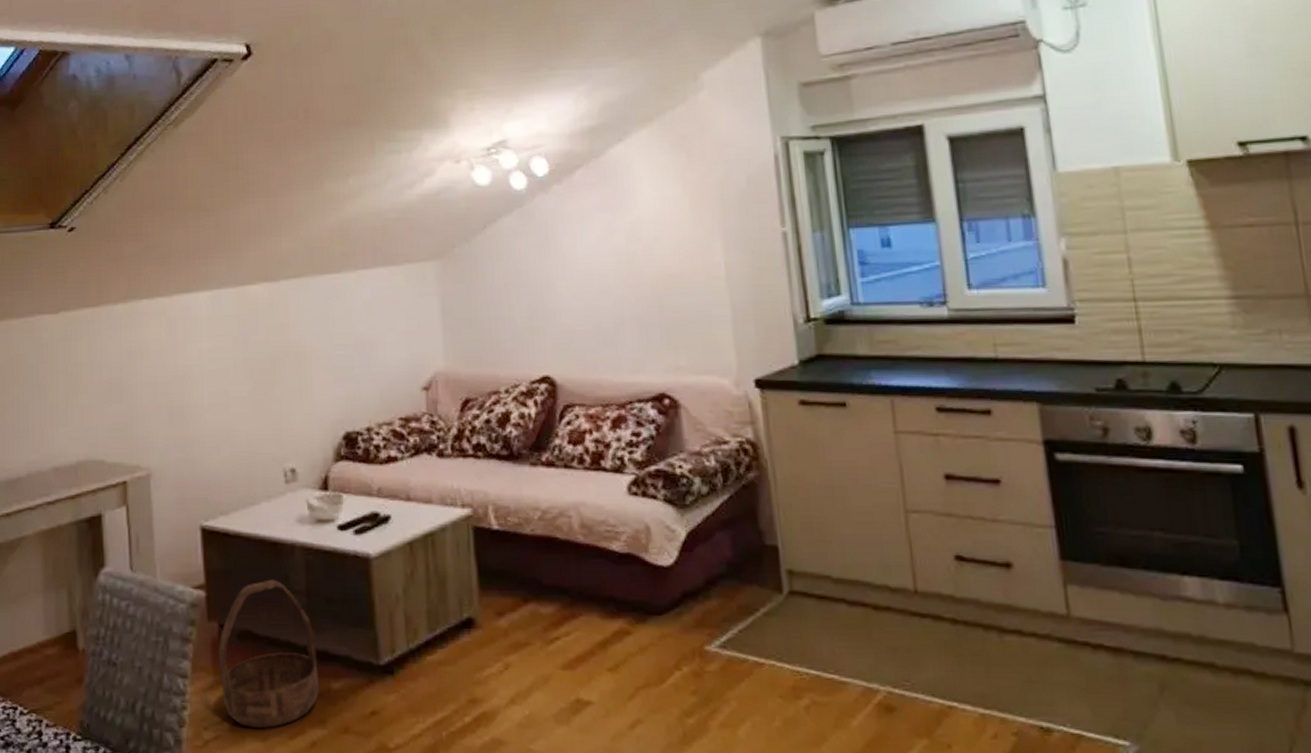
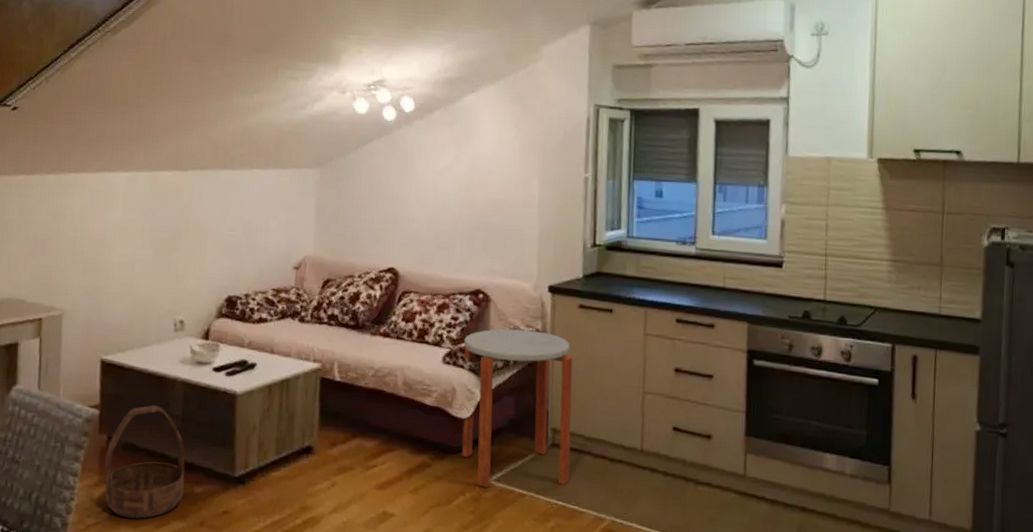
side table: none [652,441,821,658] -> present [461,328,573,488]

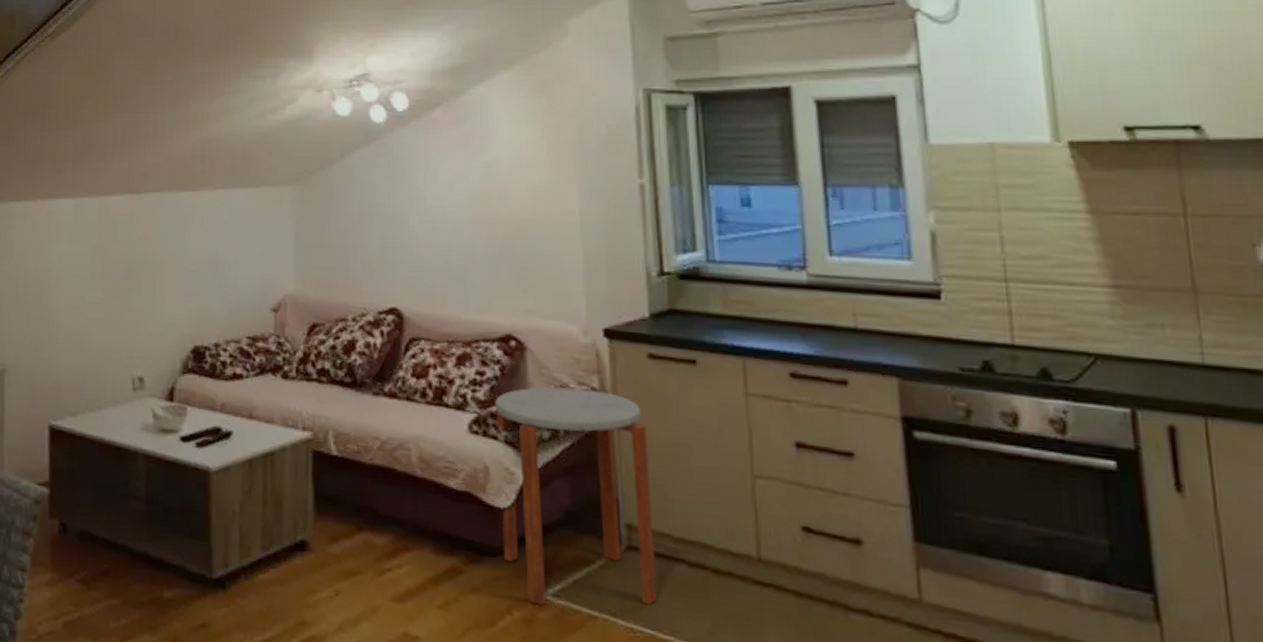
basket: present [104,405,185,519] -> none [57,483,152,630]

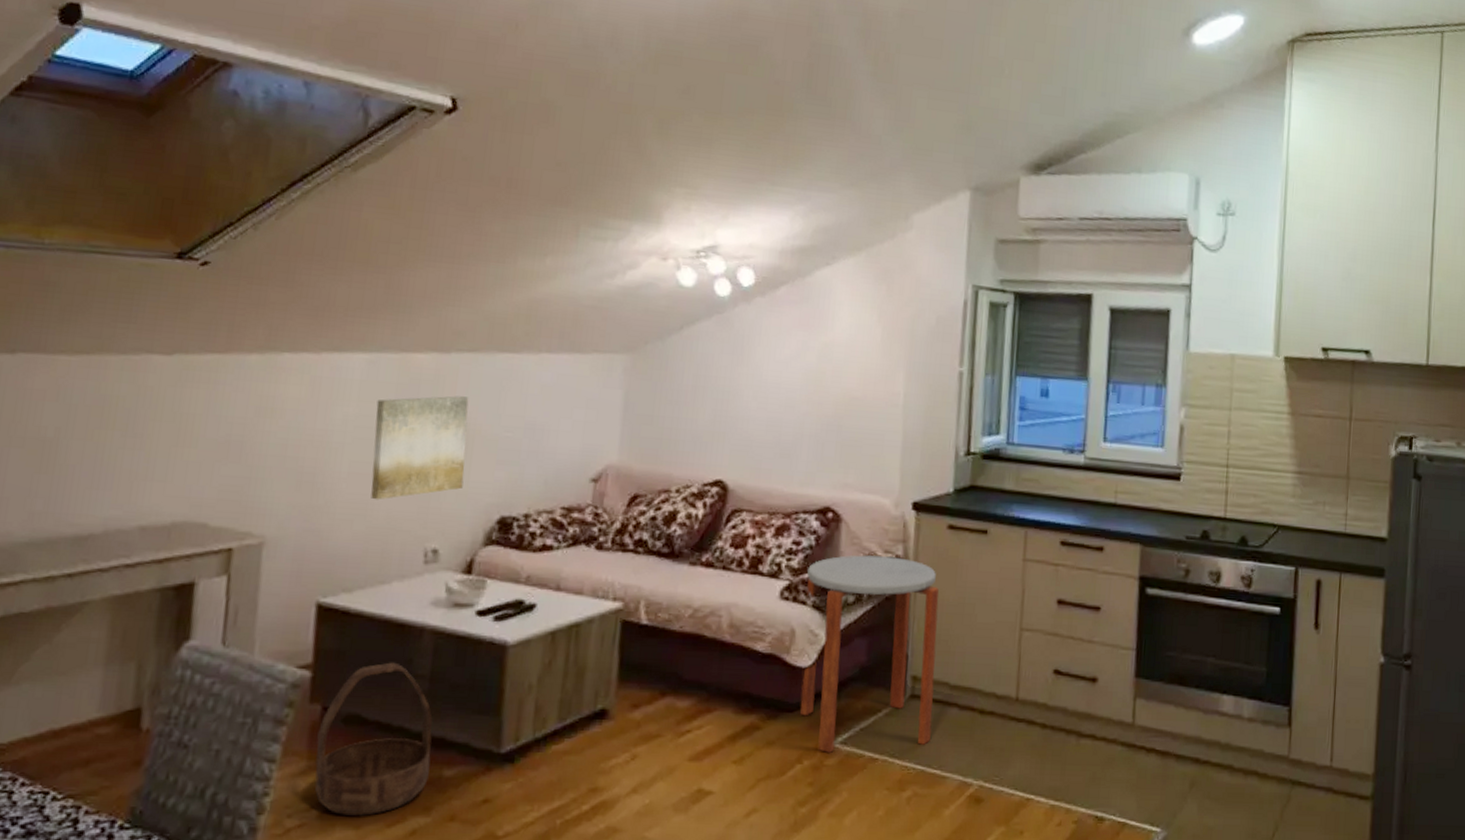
basket: none [57,483,152,630] -> present [314,662,433,816]
wall art: none [84,233,160,331] -> present [371,396,469,500]

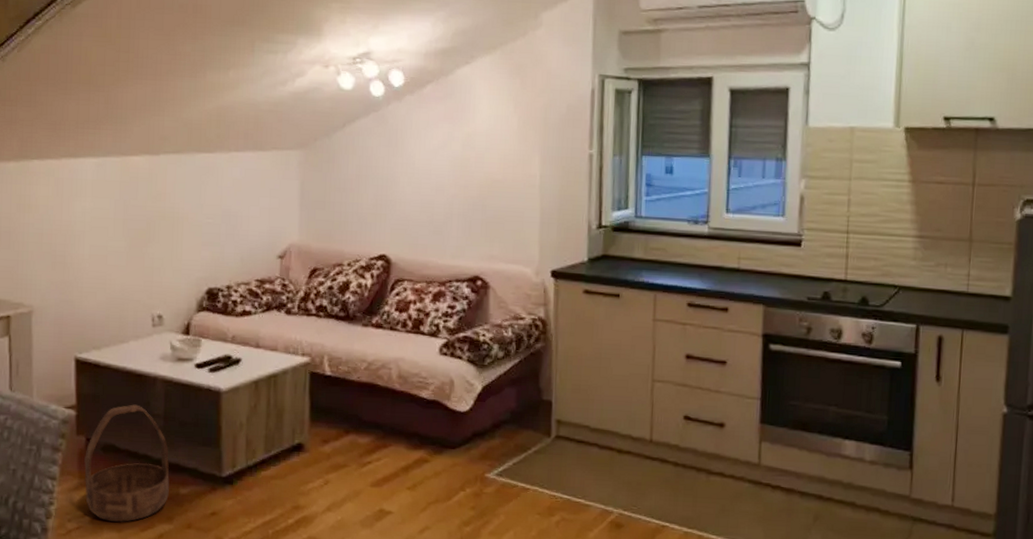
wall art: present [371,396,469,500] -> none [106,190,178,276]
side table: present [800,555,939,753] -> none [461,317,578,483]

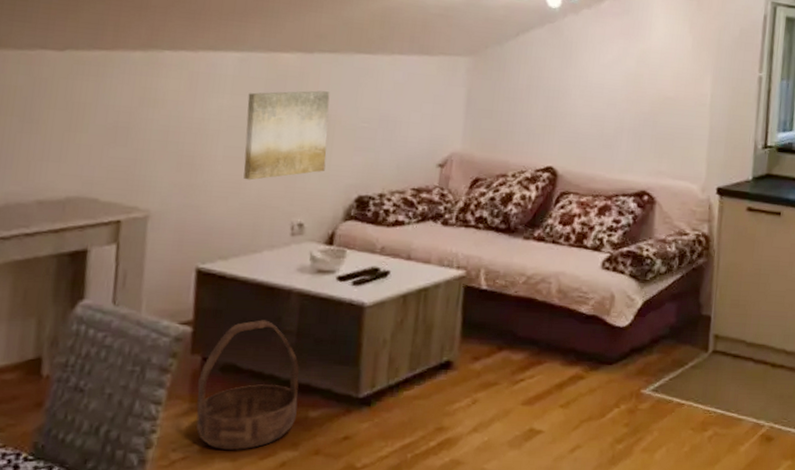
wall art: none [106,190,178,276] -> present [243,90,330,181]

